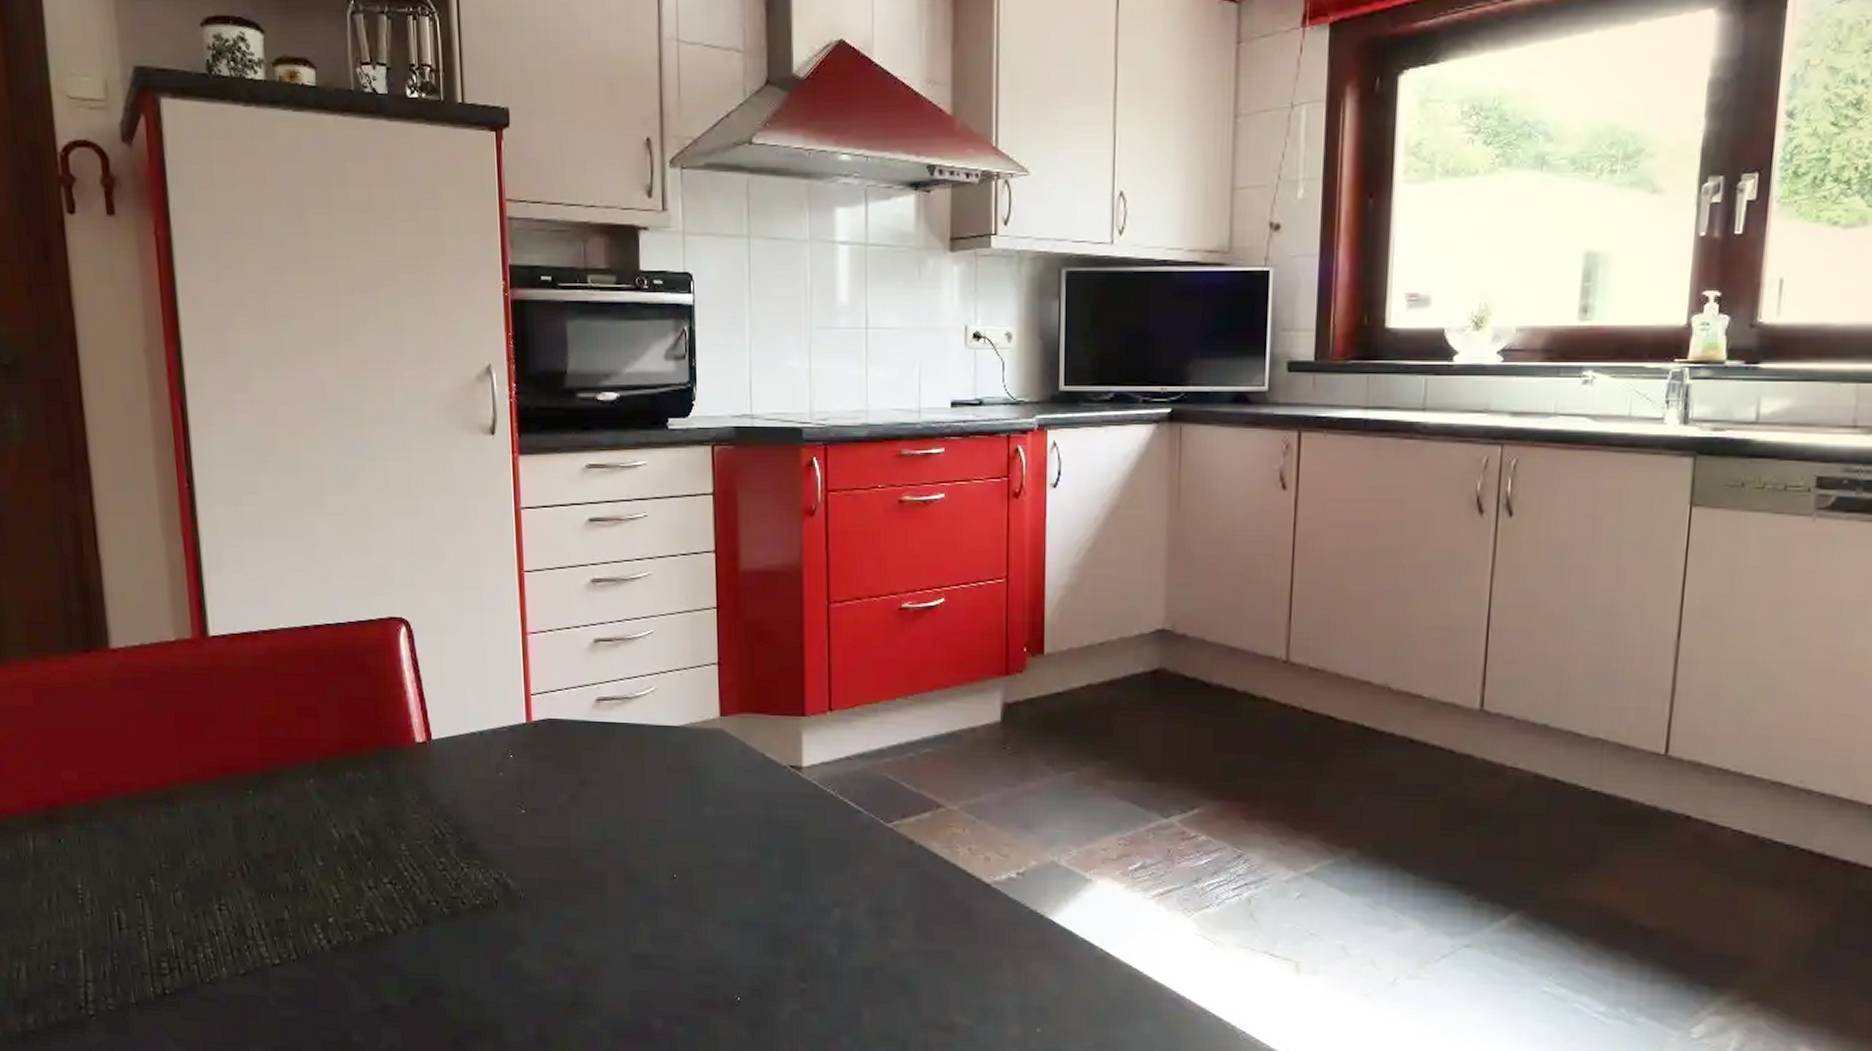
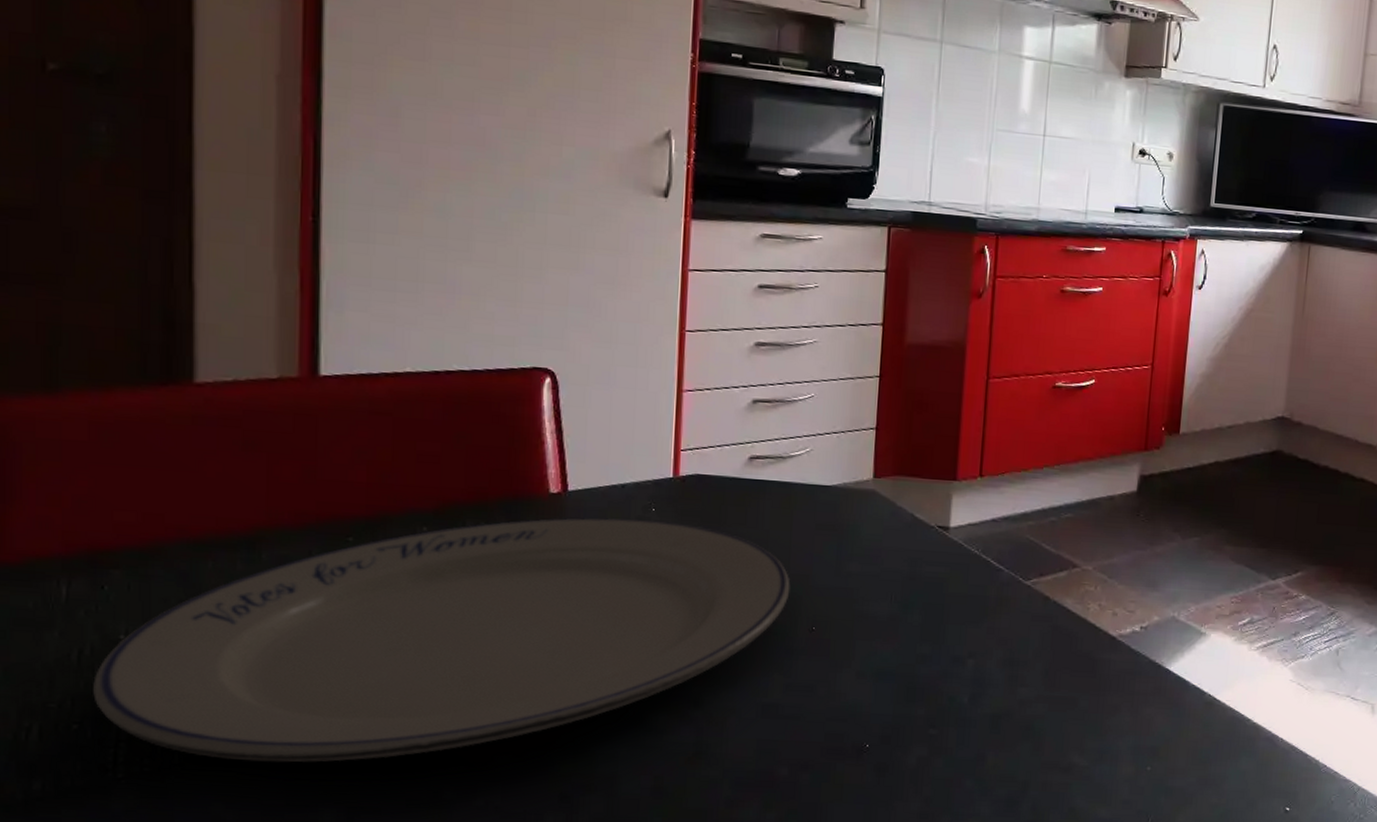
plate: none [62,765,648,1004] -> present [93,517,790,763]

